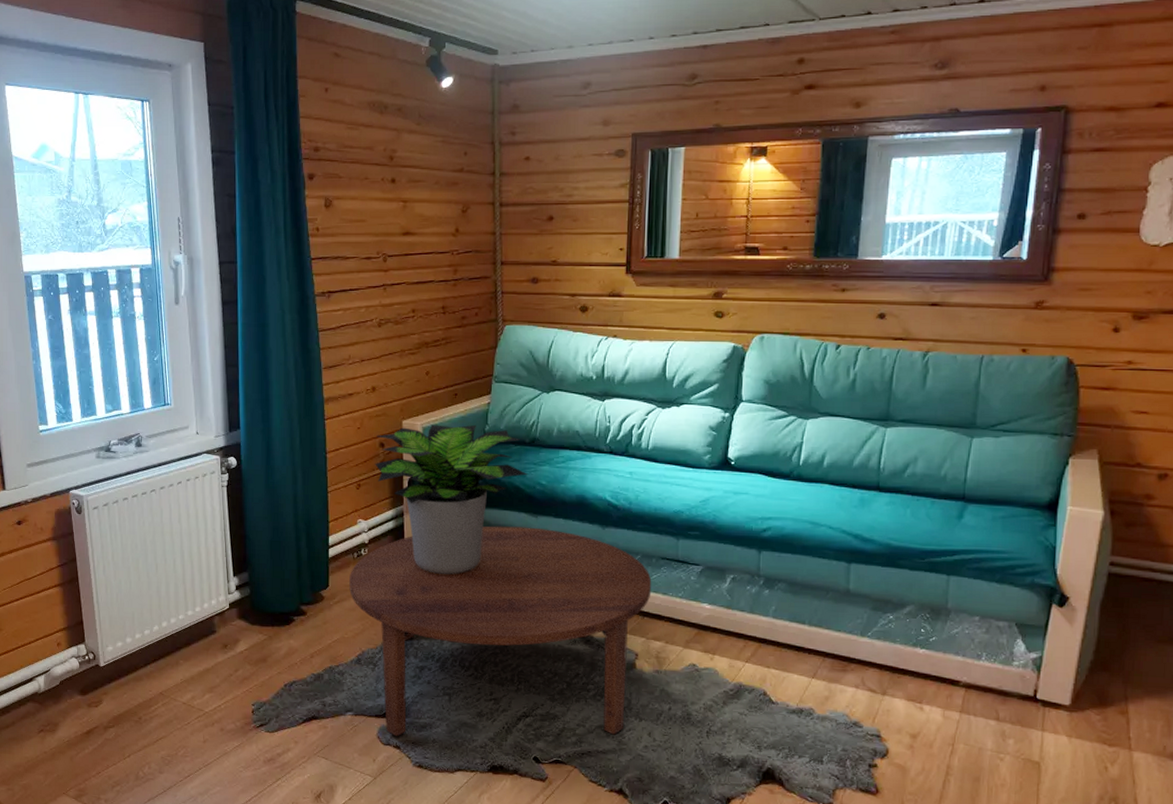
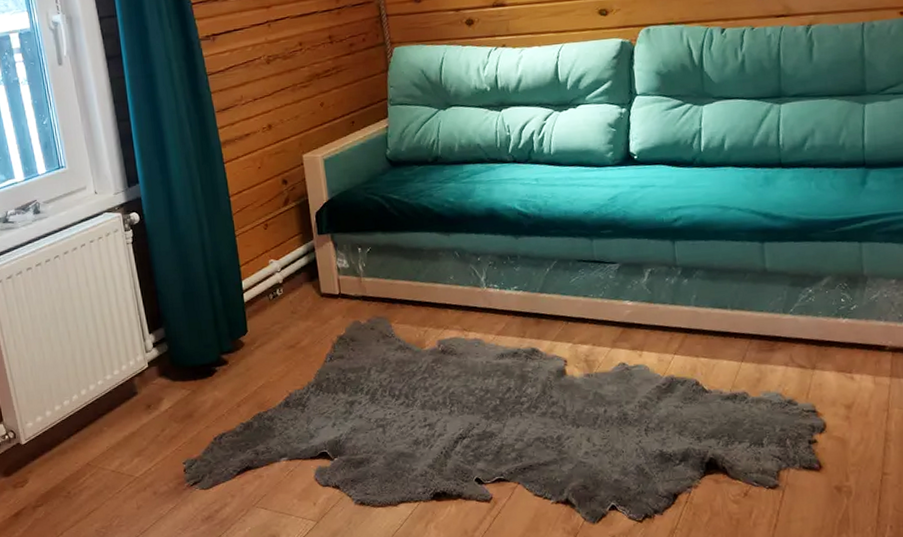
coffee table: present [349,526,652,737] -> none [267,246,572,477]
potted plant: present [375,424,528,575] -> none [278,150,434,305]

